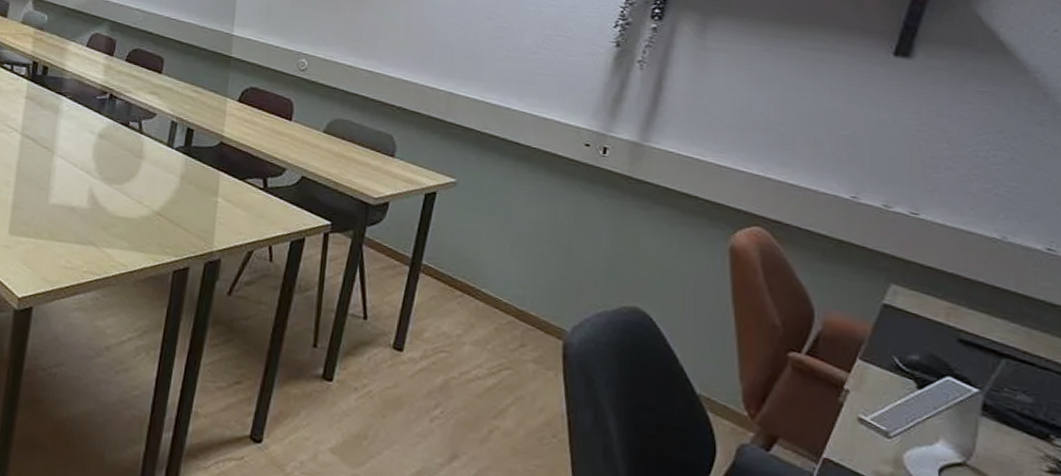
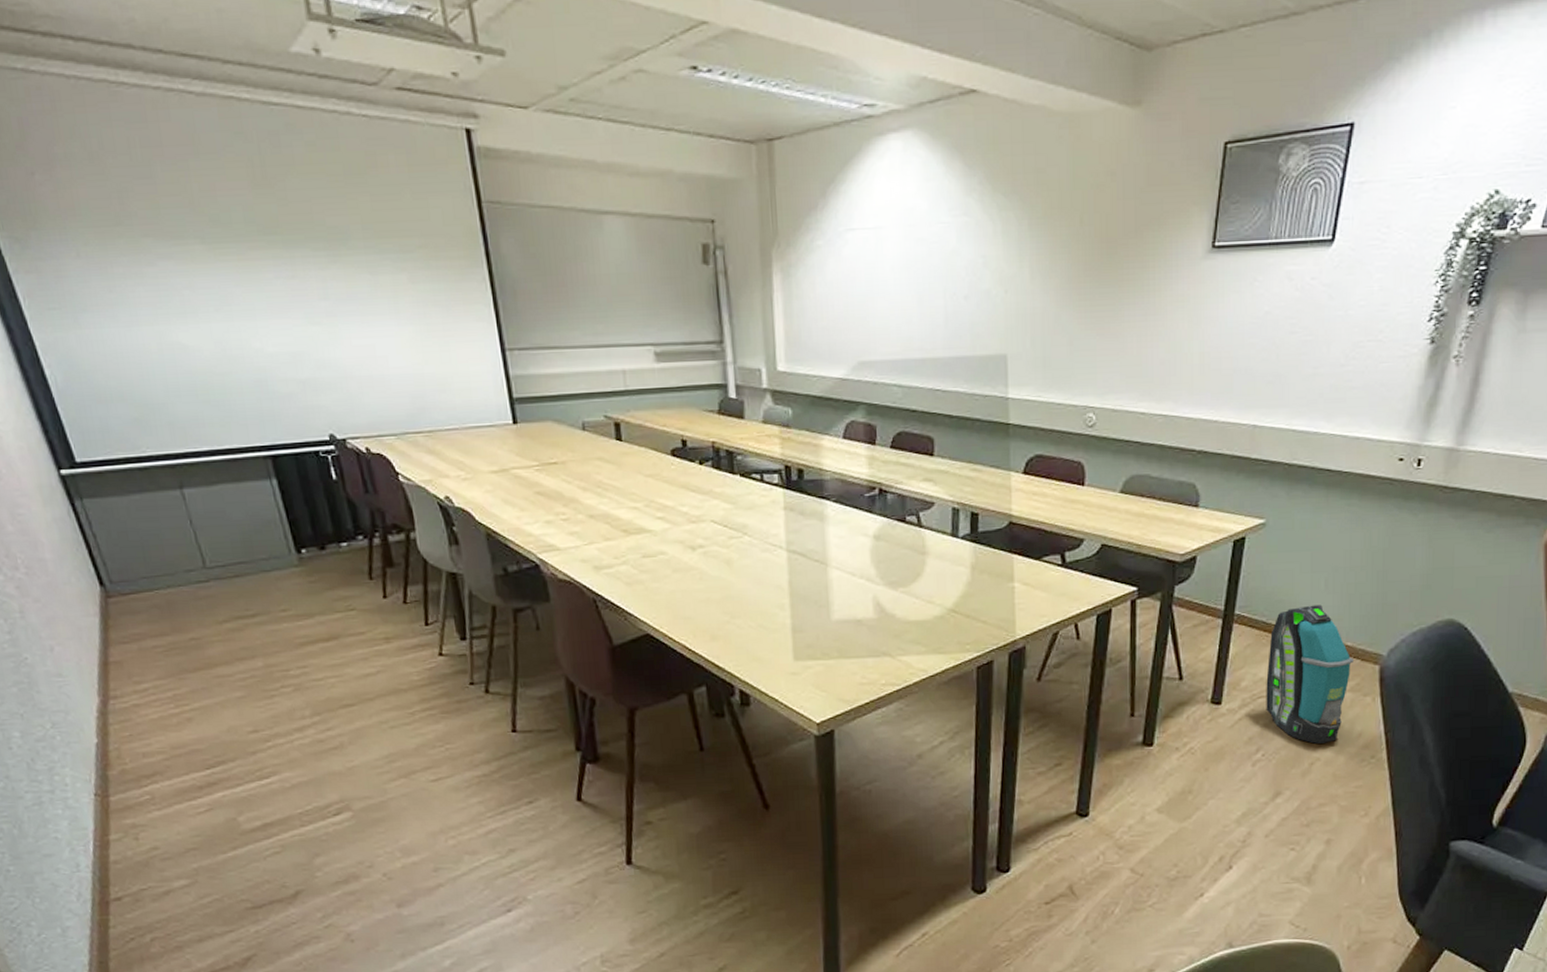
backpack: none [447,268,537,413] -> present [1266,604,1353,745]

